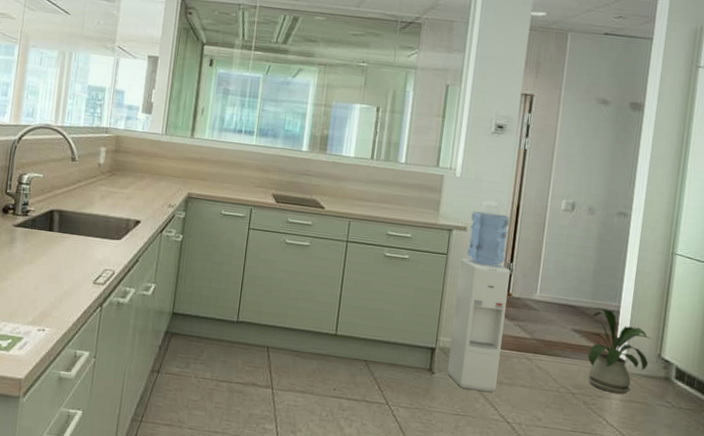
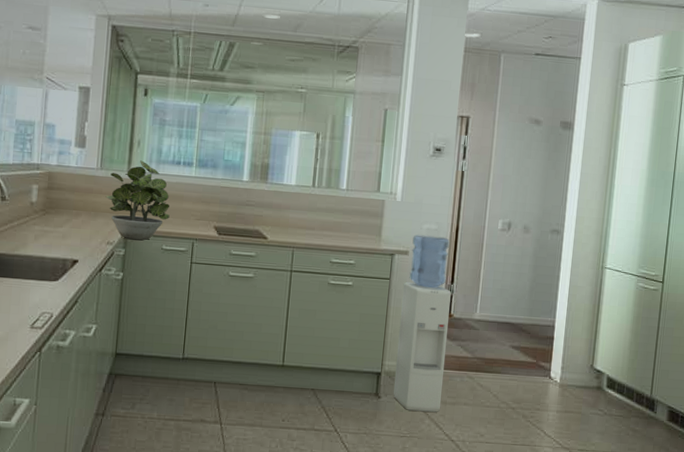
potted plant: none [169,127,230,205] -> present [105,160,170,241]
house plant: present [579,308,653,394] -> none [518,324,586,405]

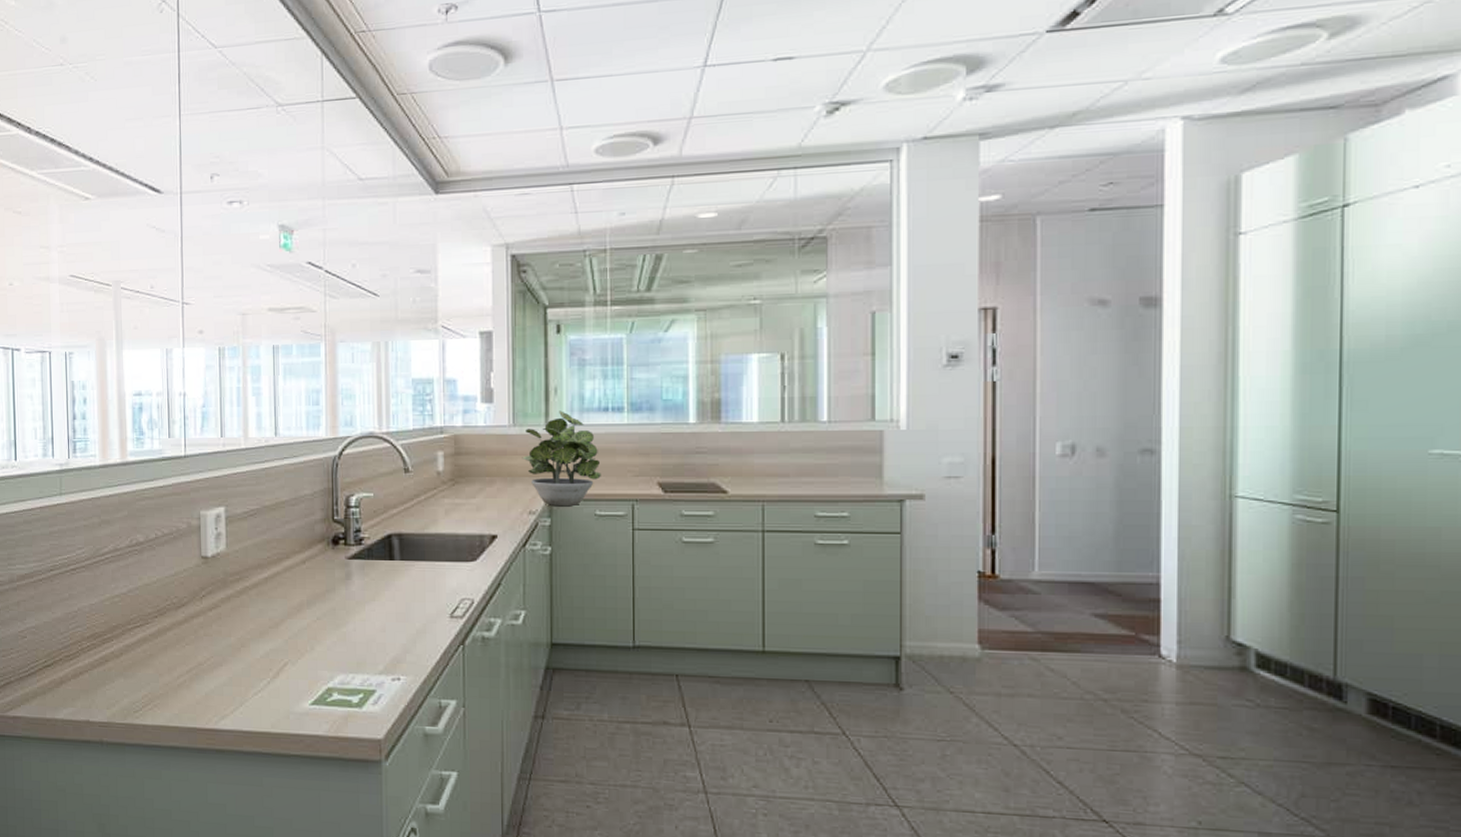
water cooler: present [393,234,452,412] -> none [920,470,994,707]

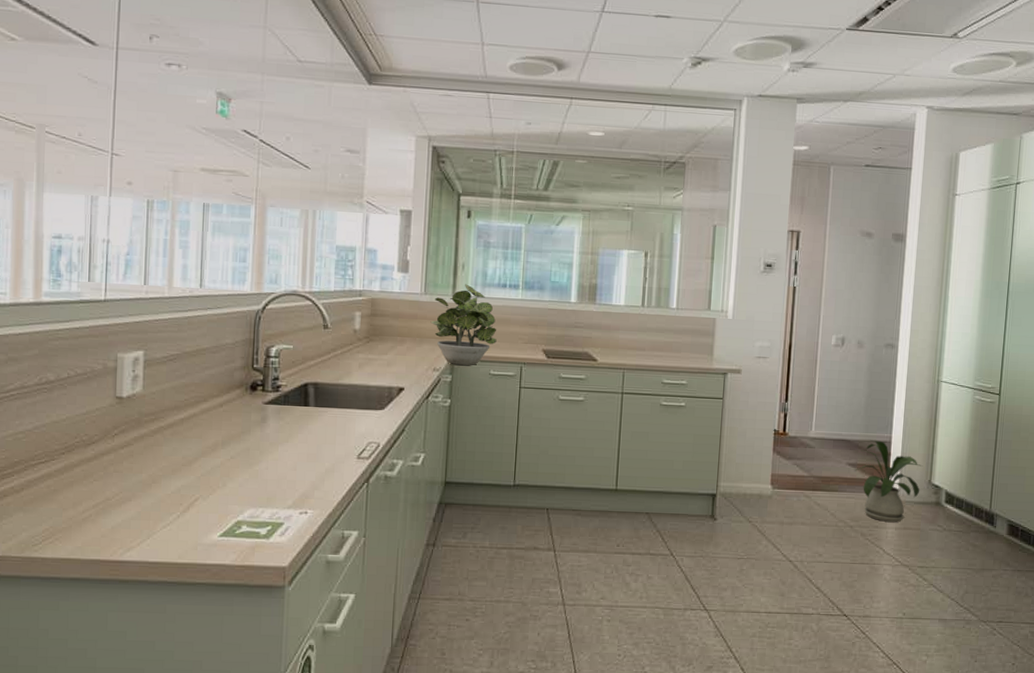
house plant: none [1105,582,1215,695] -> present [855,440,923,522]

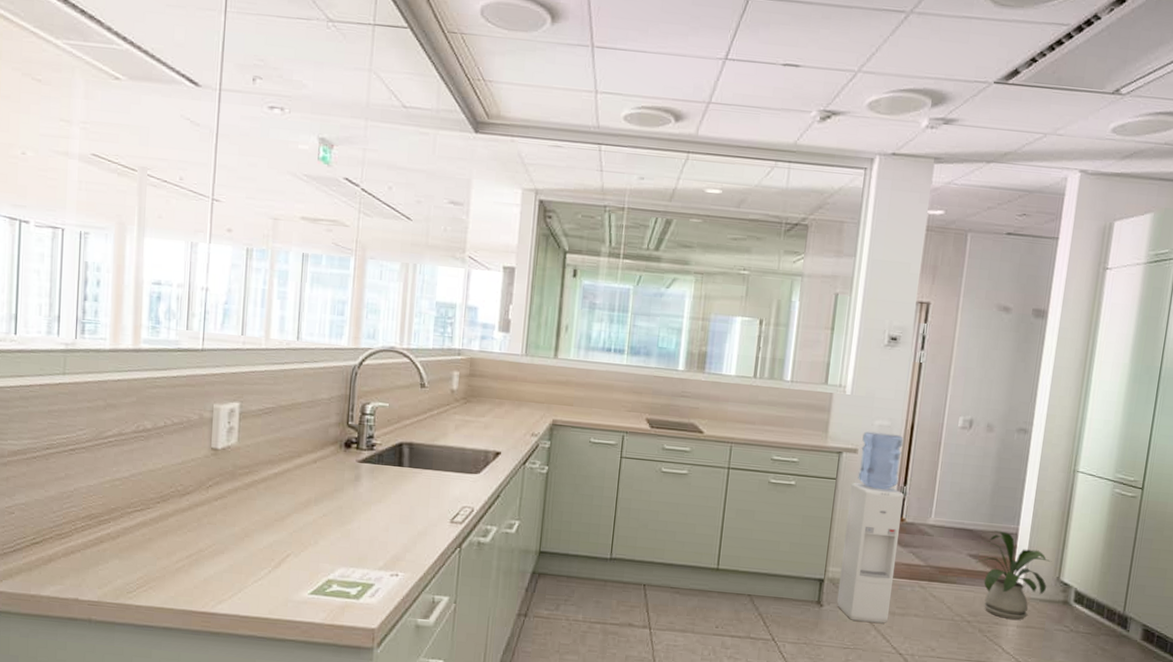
potted plant: present [430,284,497,367] -> none [530,346,599,433]
water cooler: none [729,352,786,533] -> present [836,431,904,623]

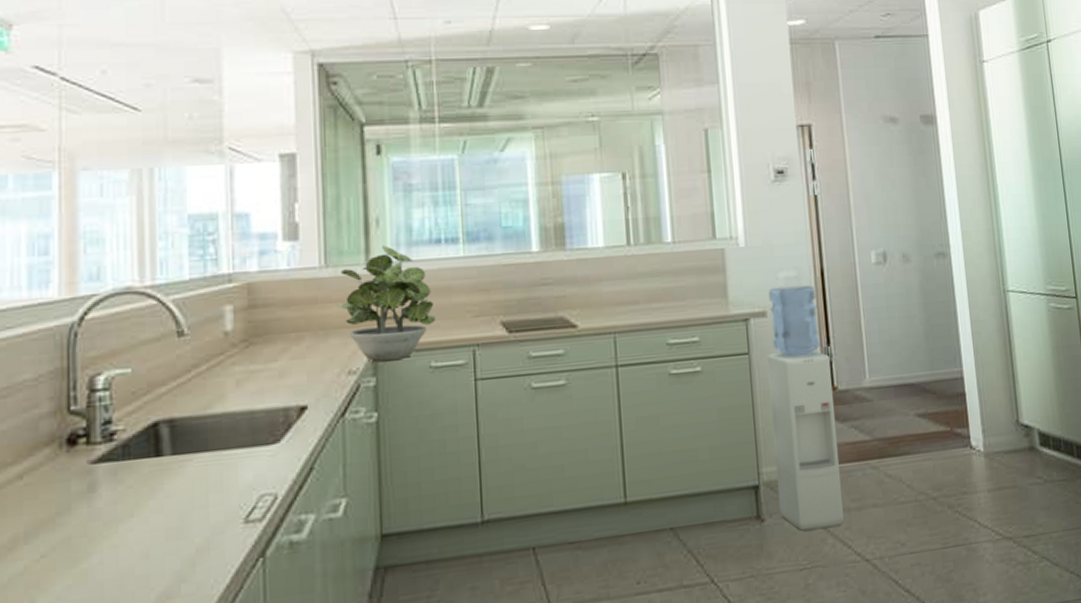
potted plant: none [530,346,599,433] -> present [337,245,435,363]
house plant: present [976,531,1052,620] -> none [926,378,1009,485]

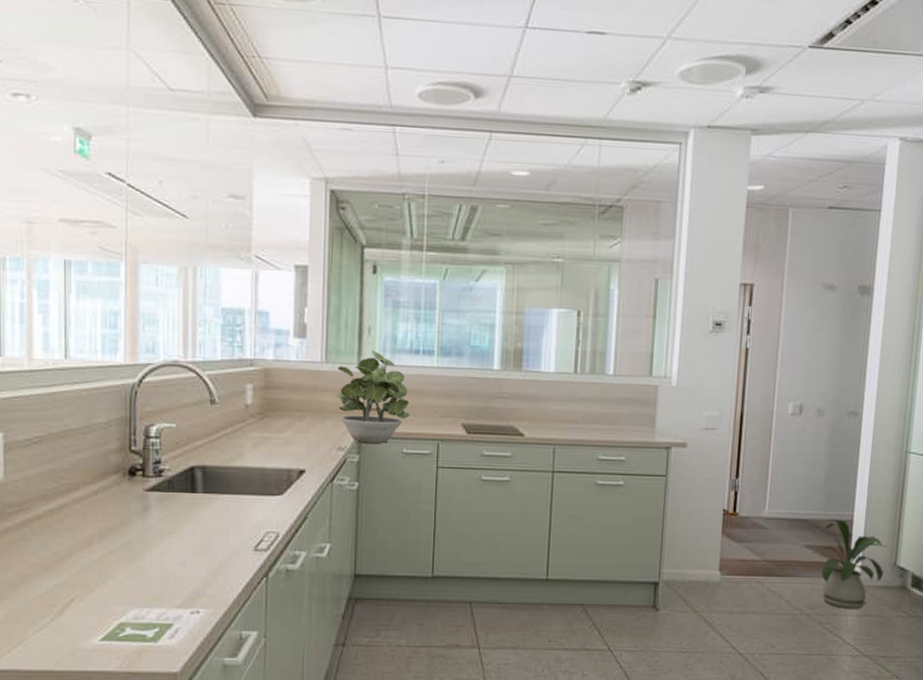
water cooler: present [767,284,845,531] -> none [672,423,737,623]
house plant: none [926,378,1009,485] -> present [812,519,888,609]

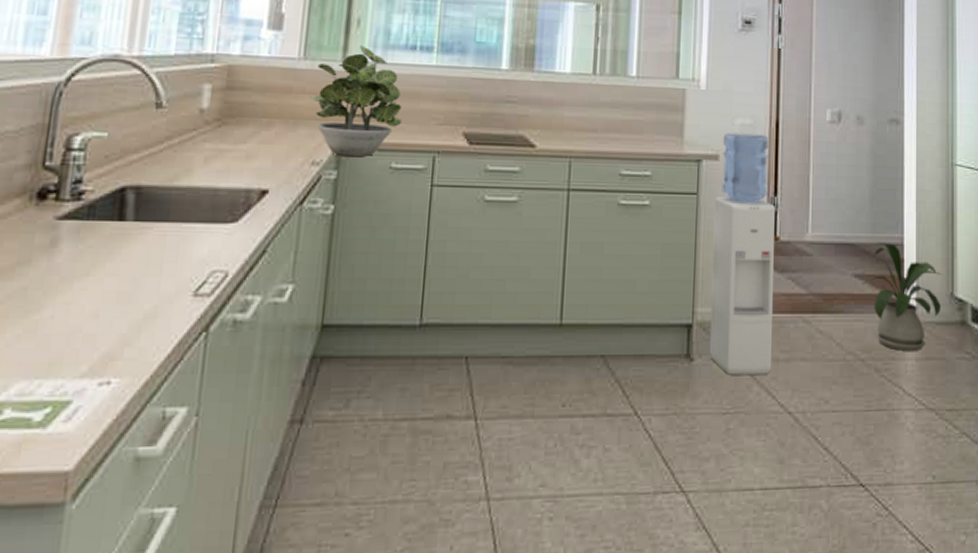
water cooler: none [672,423,737,623] -> present [709,131,776,375]

